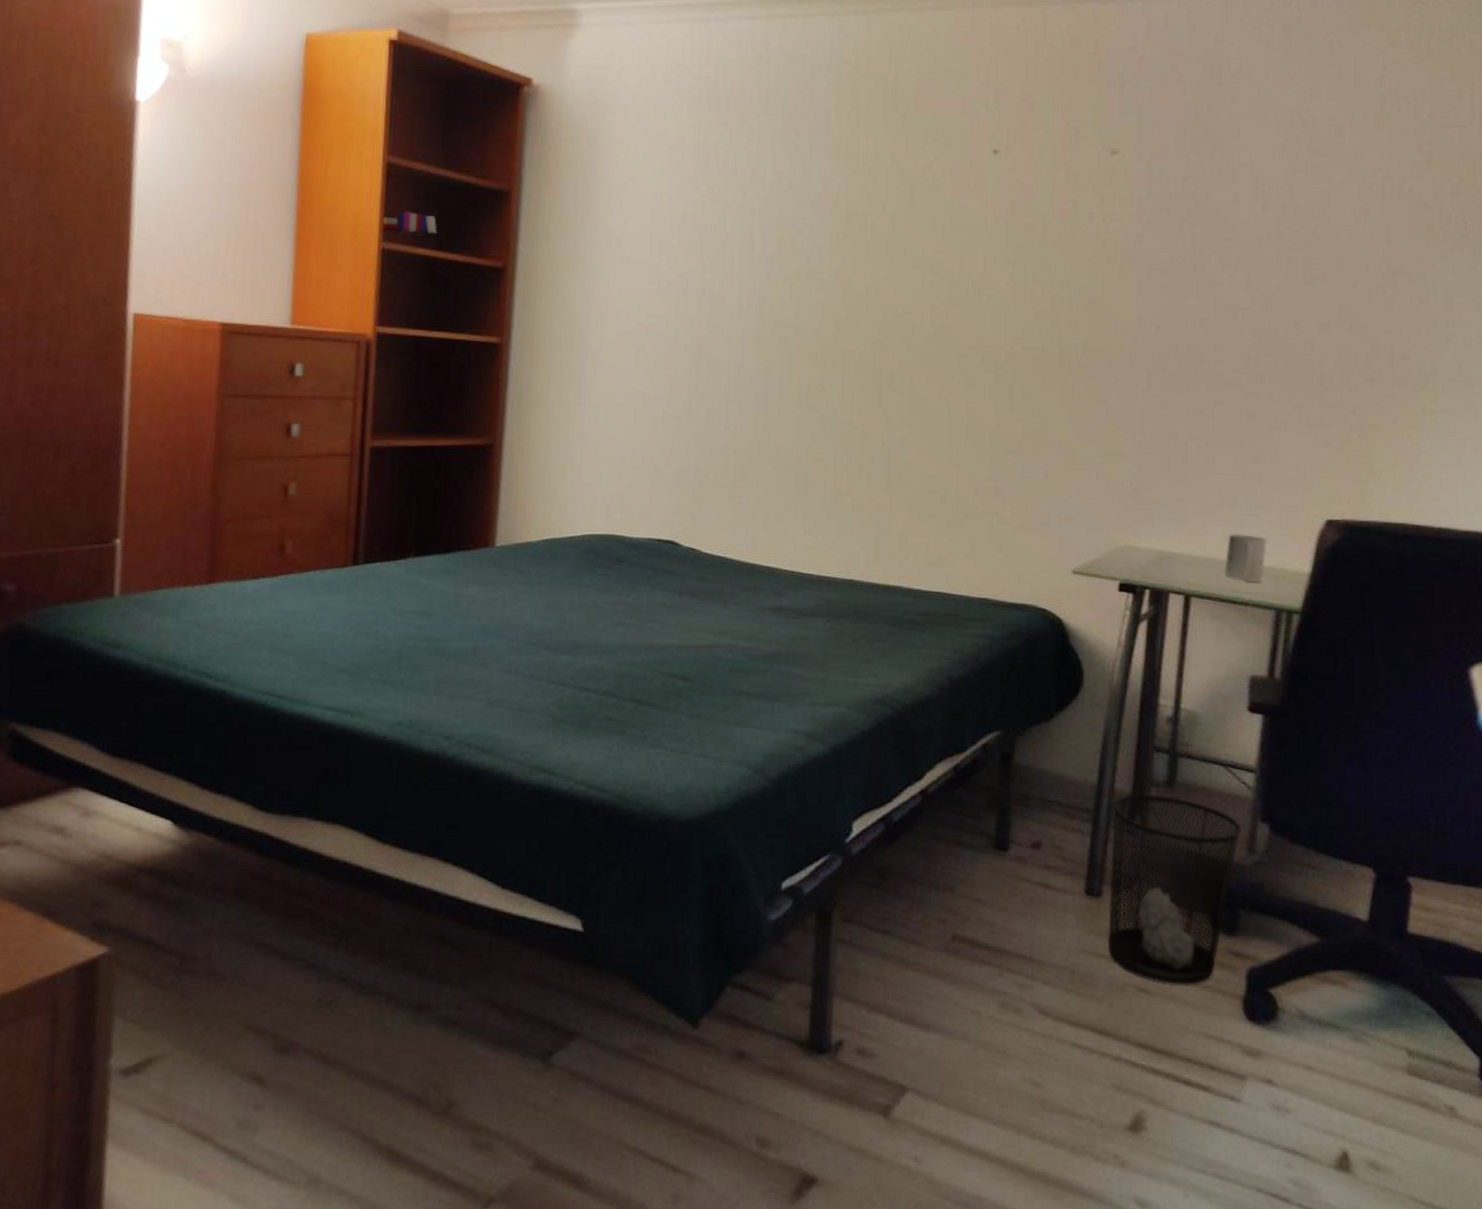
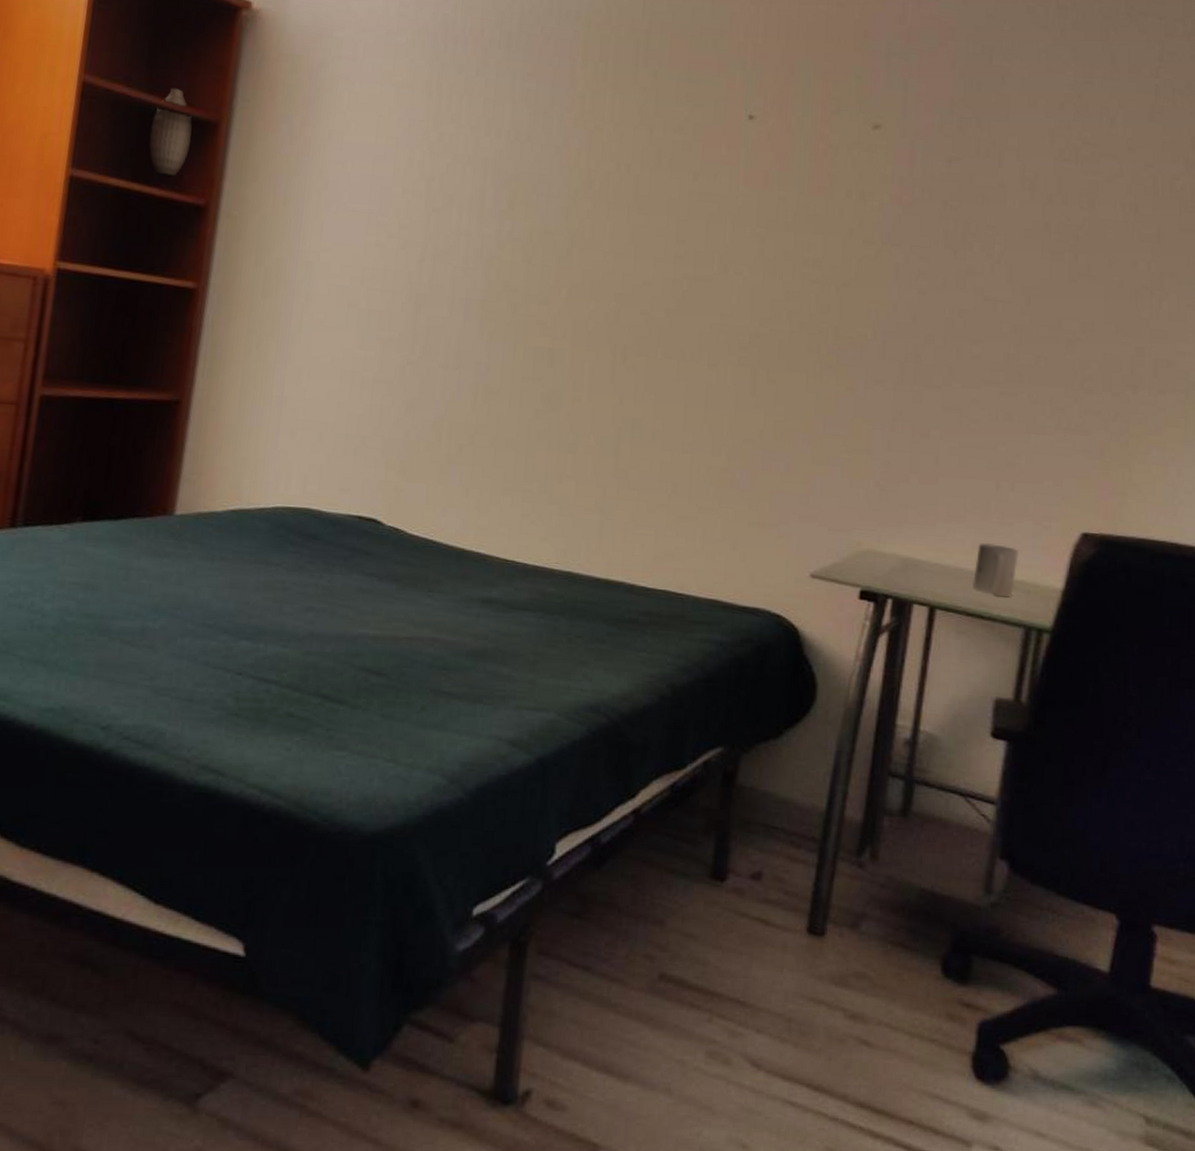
books: present [381,211,437,235] -> none [70,135,134,165]
vase: none [449,163,488,244] -> present [149,88,193,177]
waste bin: present [1107,795,1242,984] -> none [828,823,980,1037]

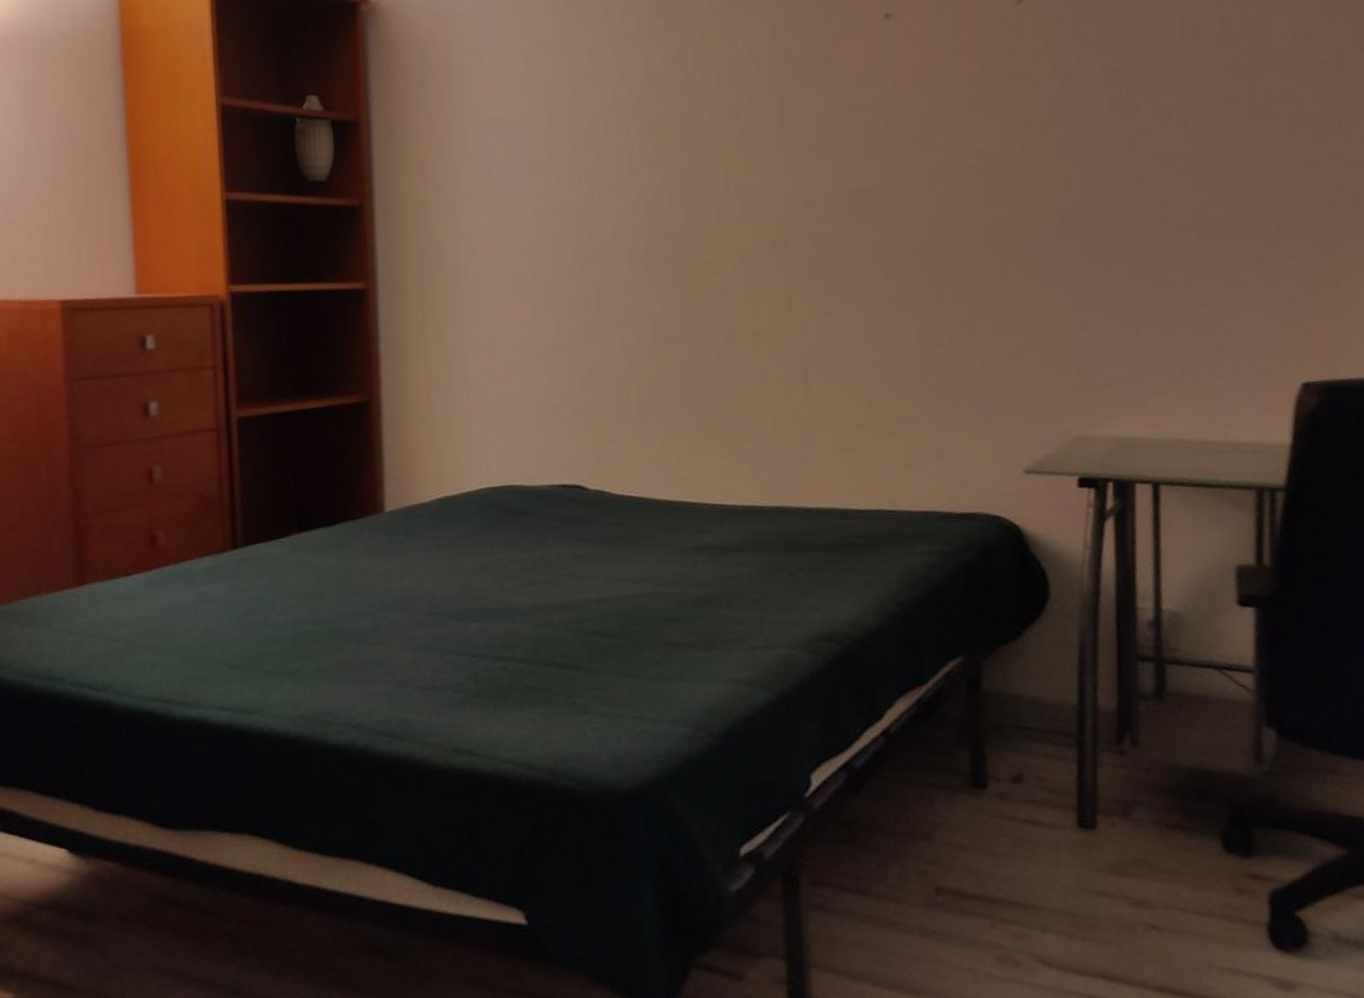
mug: present [971,542,1020,598] -> none [1193,408,1240,463]

